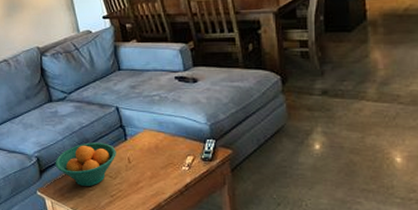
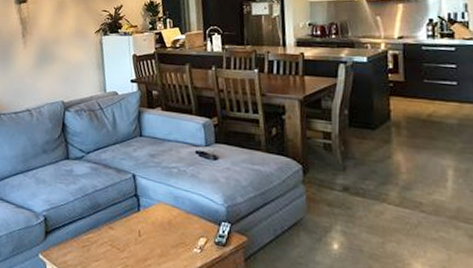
fruit bowl: present [55,142,116,187] -> none [62,208,128,257]

